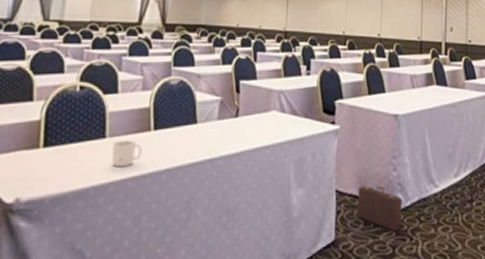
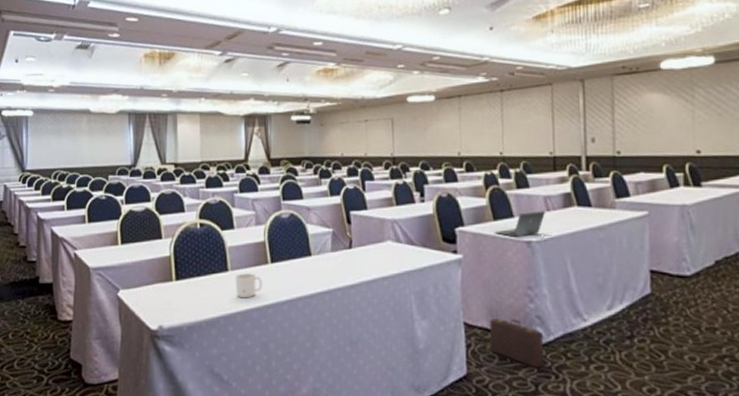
laptop: none [368,88,411,111] -> present [494,211,545,237]

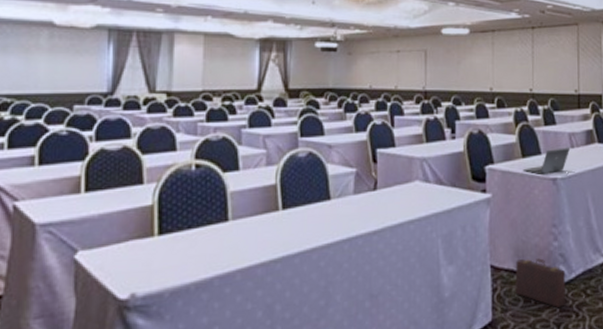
mug: present [235,273,262,298] -> none [236,222,270,253]

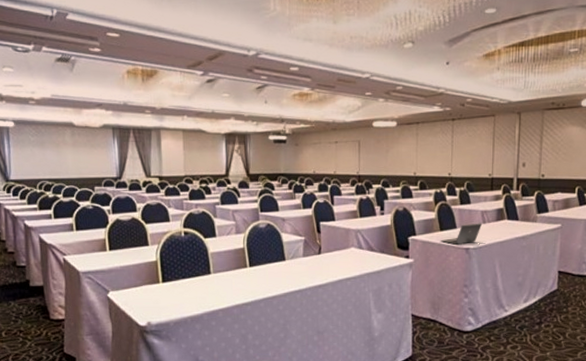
briefcase: present [515,258,566,309] -> none [431,311,474,349]

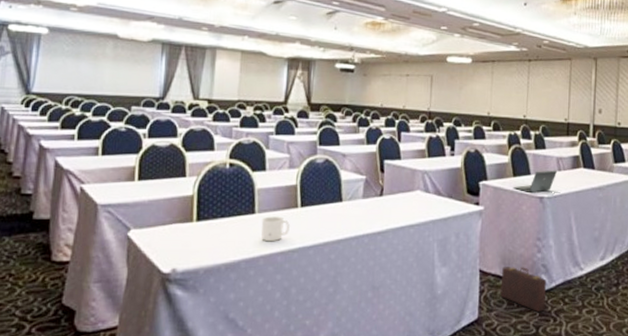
mug: none [217,275,242,298] -> present [261,216,290,242]
briefcase: none [431,311,474,349] -> present [500,267,547,313]

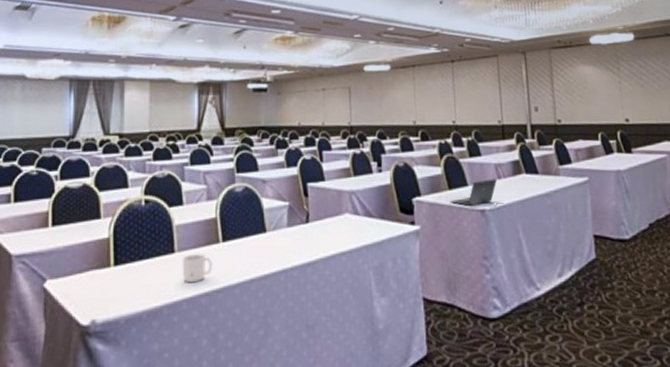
briefcase: present [500,267,547,313] -> none [448,291,502,344]

